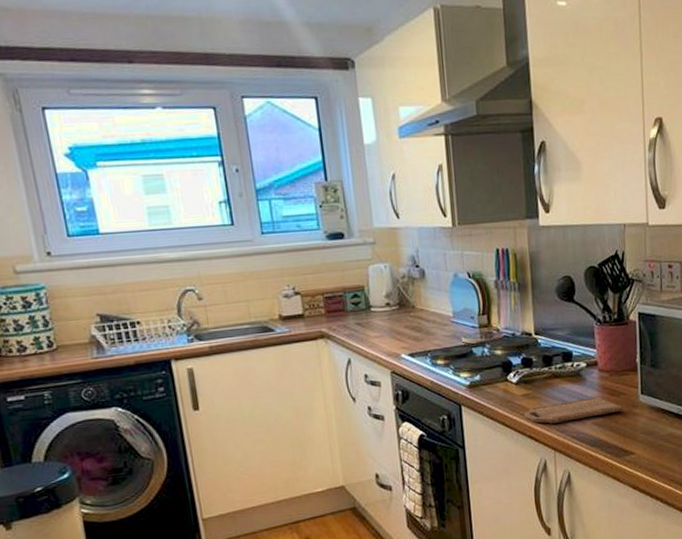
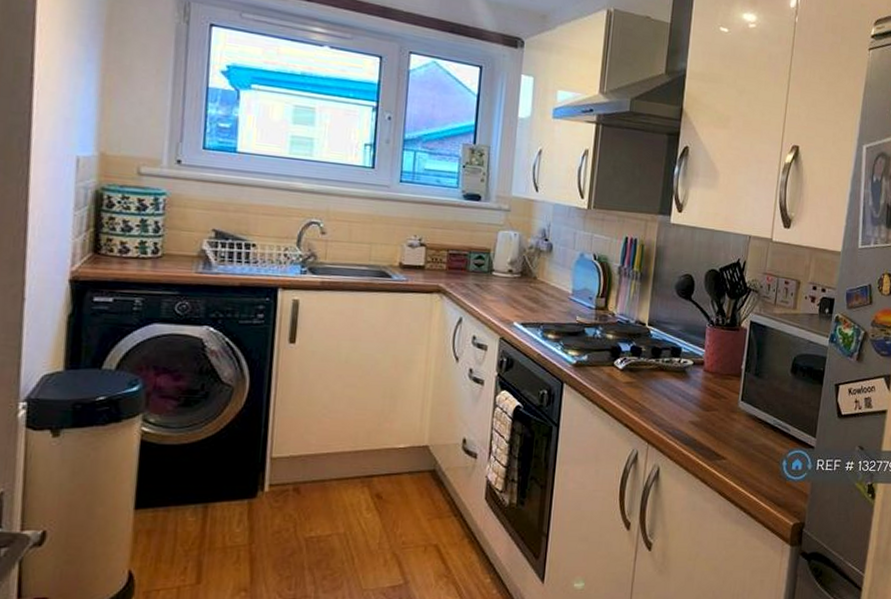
cutting board: present [524,397,623,424] -> none [624,396,722,416]

